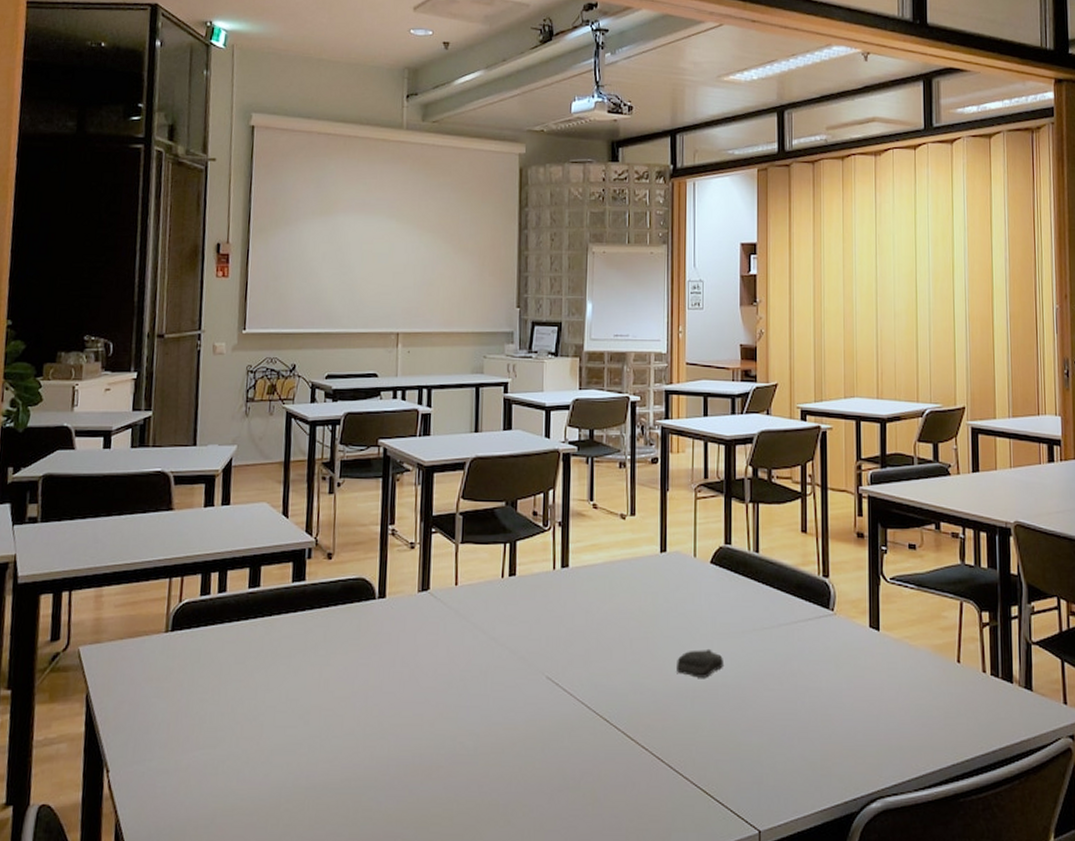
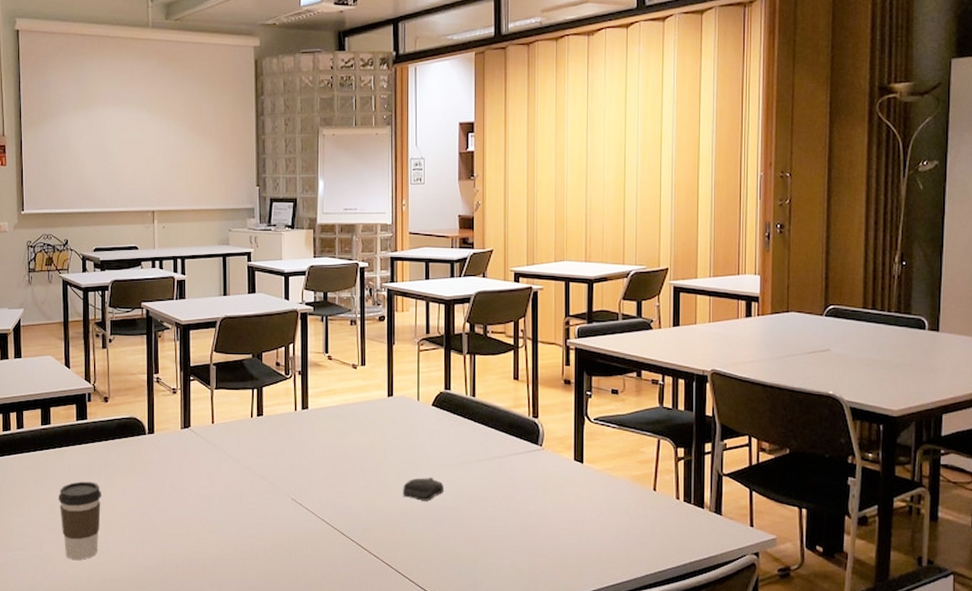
coffee cup: none [264,658,318,759] -> present [59,481,102,560]

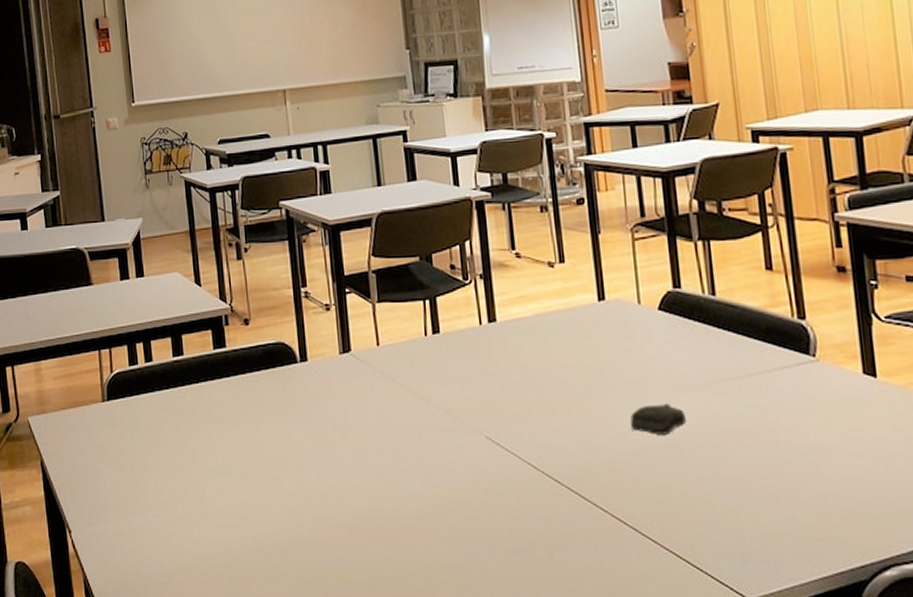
coffee cup: present [59,481,102,560] -> none [200,423,252,521]

